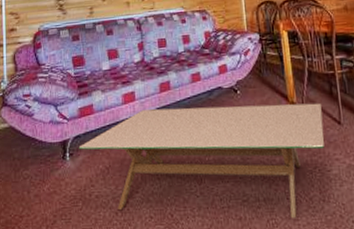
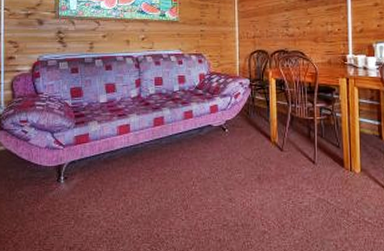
coffee table: present [78,102,325,218] -> none [73,141,300,241]

